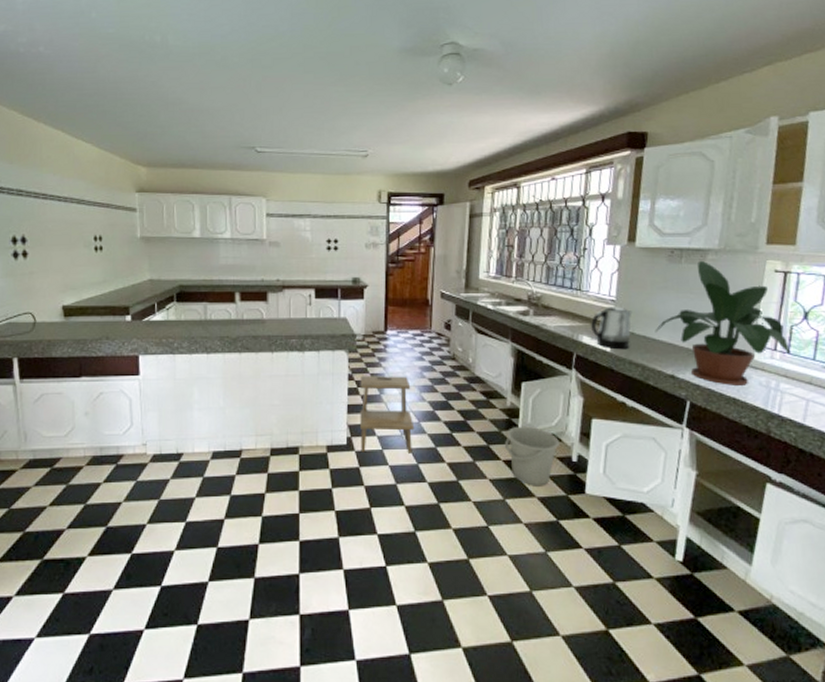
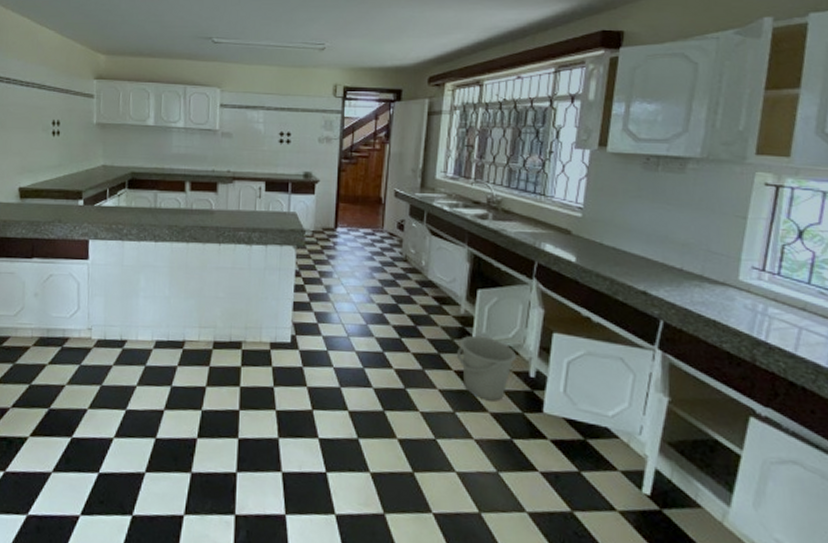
step stool: present [360,375,415,454] -> none [305,272,362,357]
kettle: present [591,307,632,350] -> none [555,214,601,261]
potted plant: present [655,260,790,385] -> none [626,169,781,307]

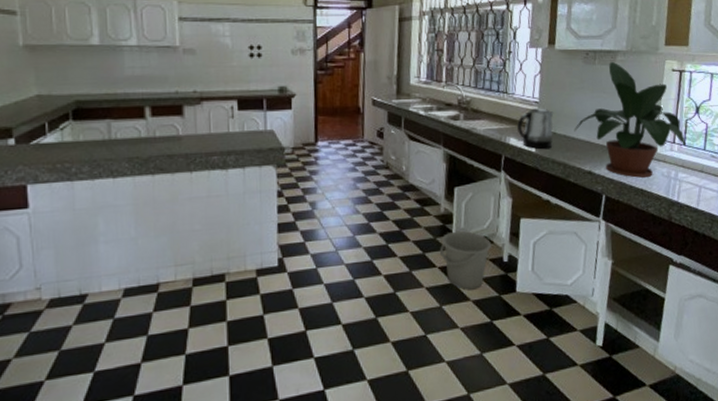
kettle: none [555,214,601,261] -> present [517,108,554,150]
potted plant: none [626,169,781,307] -> present [574,61,686,178]

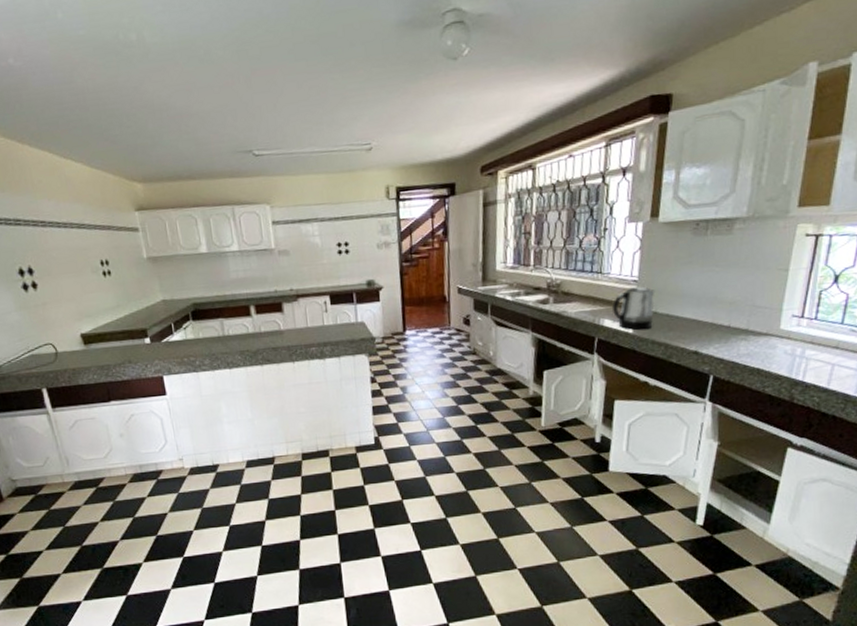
bucket: present [439,230,491,290] -> none [528,412,583,468]
potted plant: present [574,61,686,178] -> none [678,230,818,357]

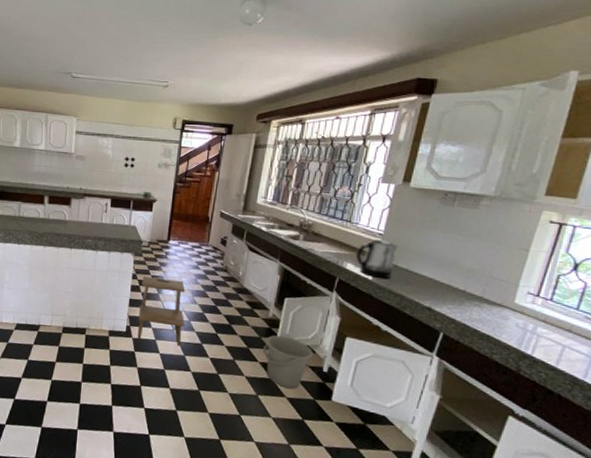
step stool: none [382,374,440,450] -> present [137,275,186,346]
bucket: none [528,412,583,468] -> present [262,335,313,389]

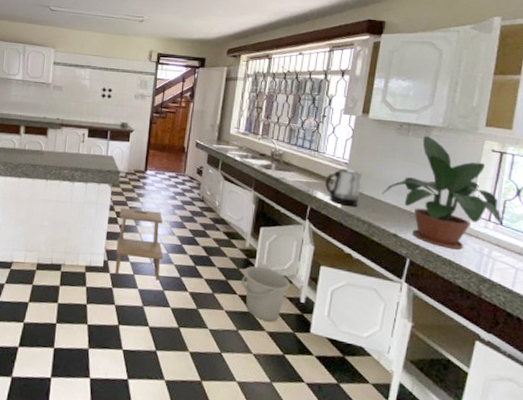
potted plant: none [418,205,554,325] -> present [381,135,503,250]

